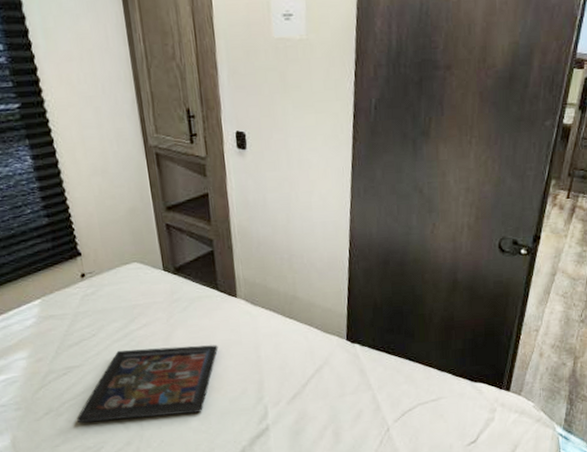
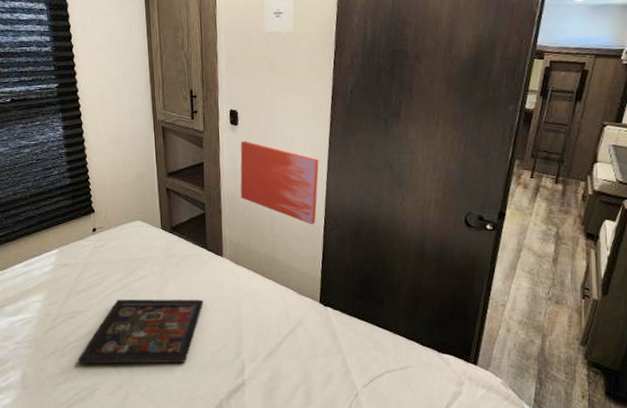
wall art: none [250,166,342,259] -> present [240,140,319,225]

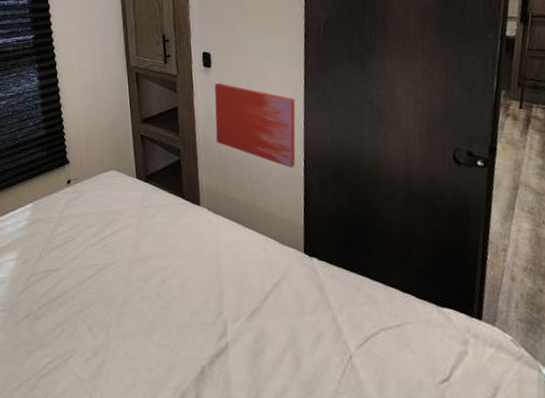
decorative tray: present [78,299,204,364] -> none [52,253,182,329]

